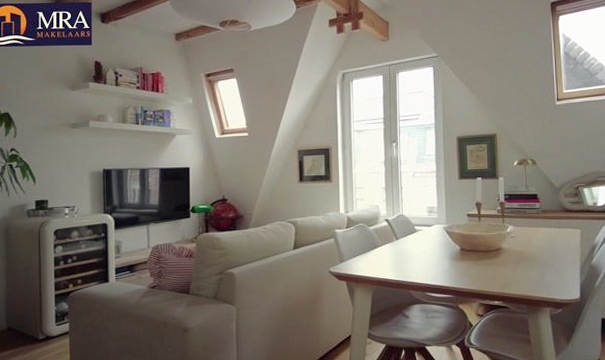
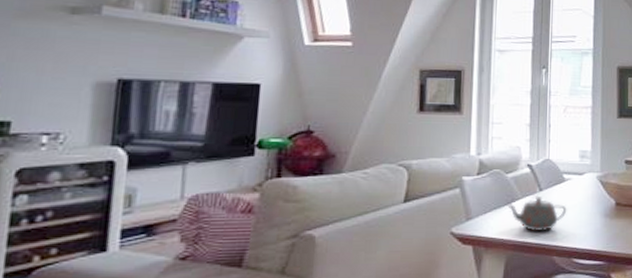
teapot: none [370,243,420,271] -> present [506,195,567,231]

